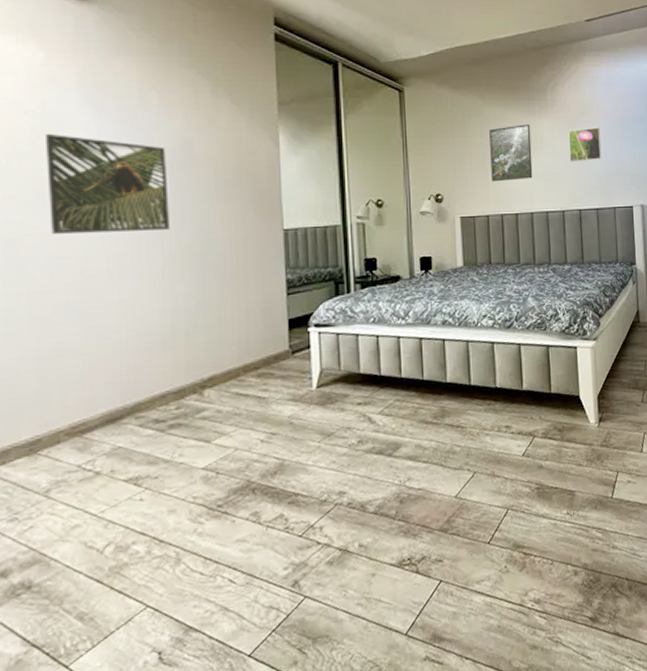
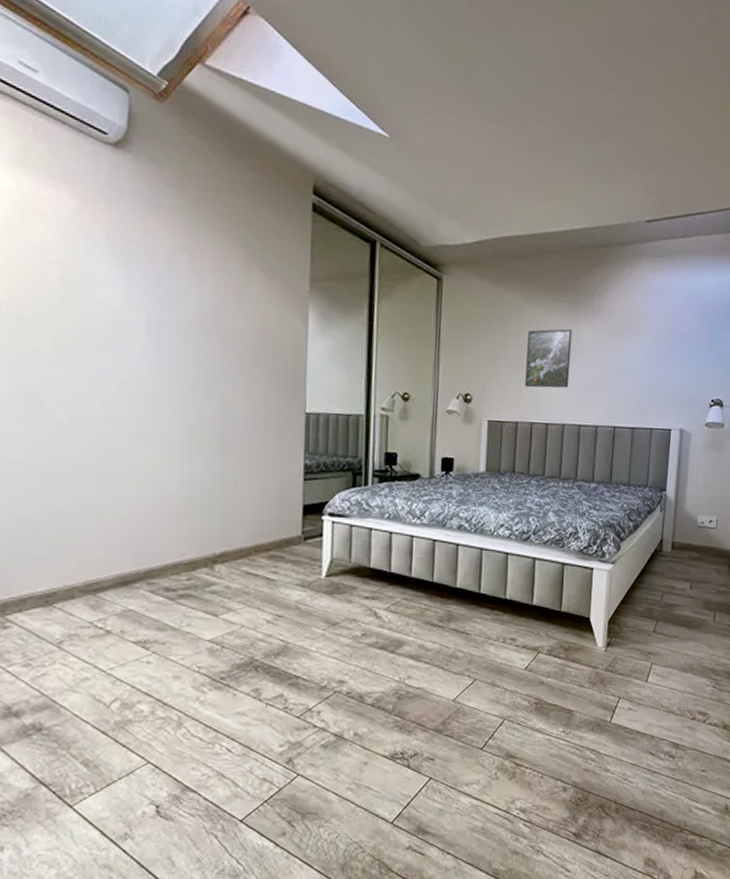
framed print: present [44,133,169,234] -> none [72,286,193,400]
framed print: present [568,127,602,163] -> none [610,340,647,376]

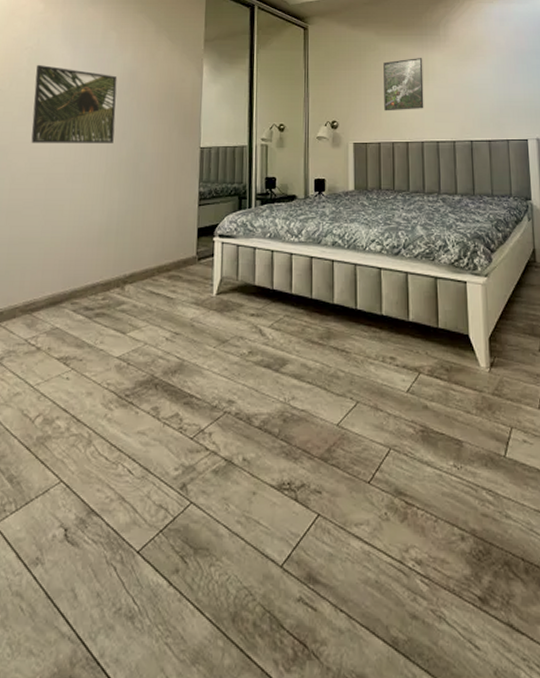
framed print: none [72,286,193,400] -> present [31,64,117,143]

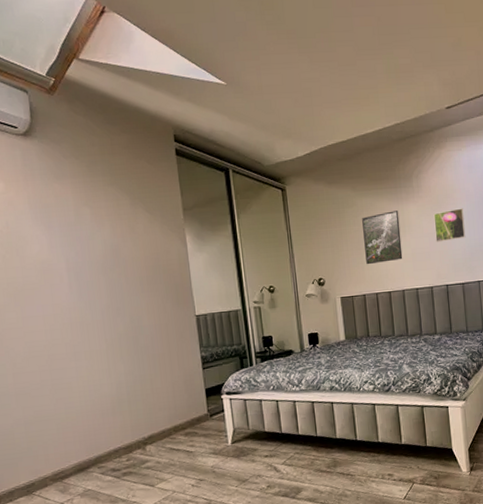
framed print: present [31,64,117,143] -> none [10,248,109,328]
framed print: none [460,60,495,94] -> present [433,208,466,243]

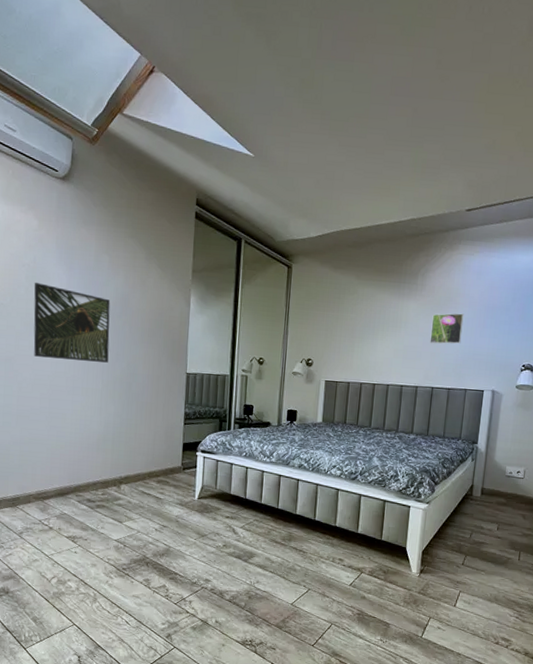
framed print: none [10,248,109,328] -> present [33,282,111,363]
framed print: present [362,210,403,265] -> none [356,305,398,355]

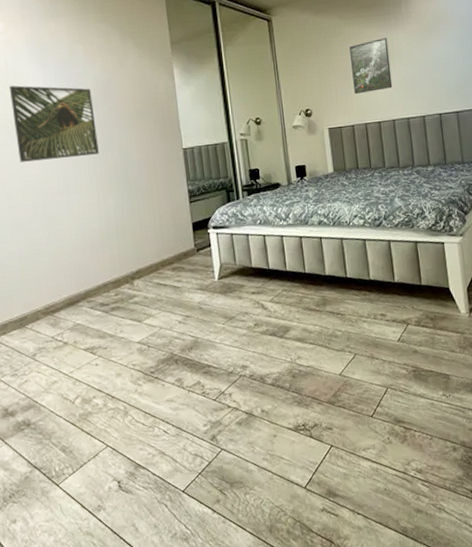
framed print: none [356,305,398,355] -> present [349,38,393,95]
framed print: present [430,313,464,344] -> none [424,33,459,70]

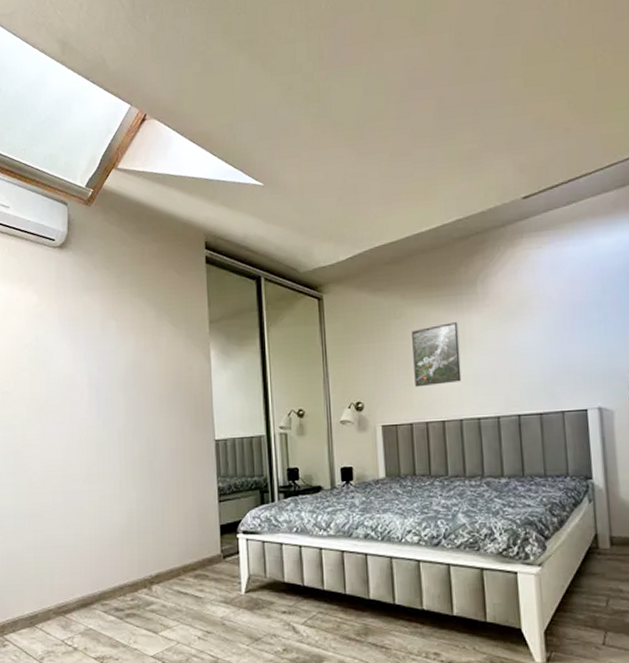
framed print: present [8,85,99,162] -> none [38,361,125,445]

